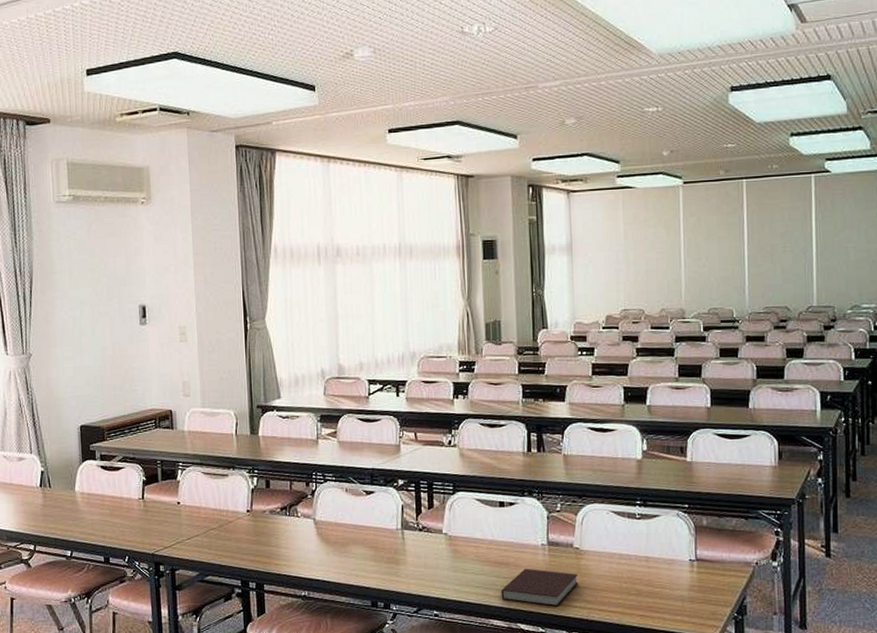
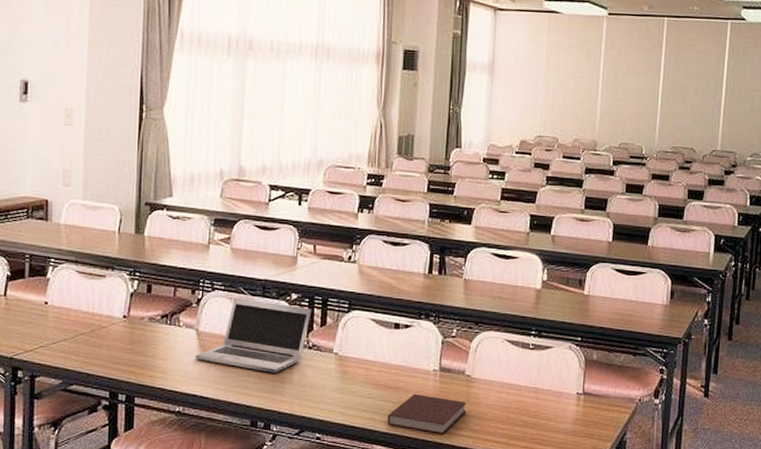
laptop: none [314,487,419,556] -> present [195,297,312,373]

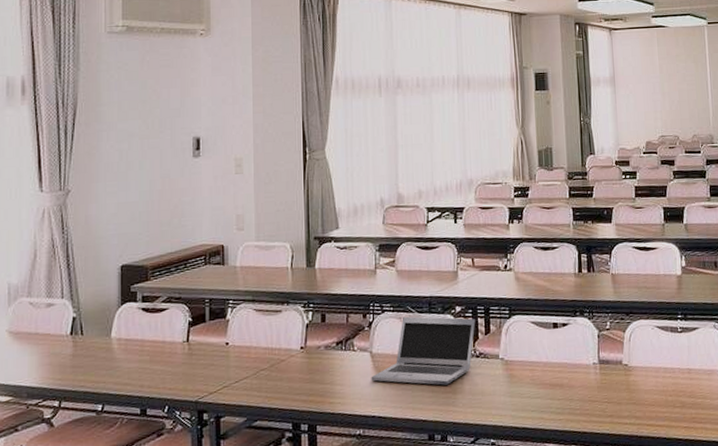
notebook: present [387,393,467,435] -> none [555,388,629,425]

